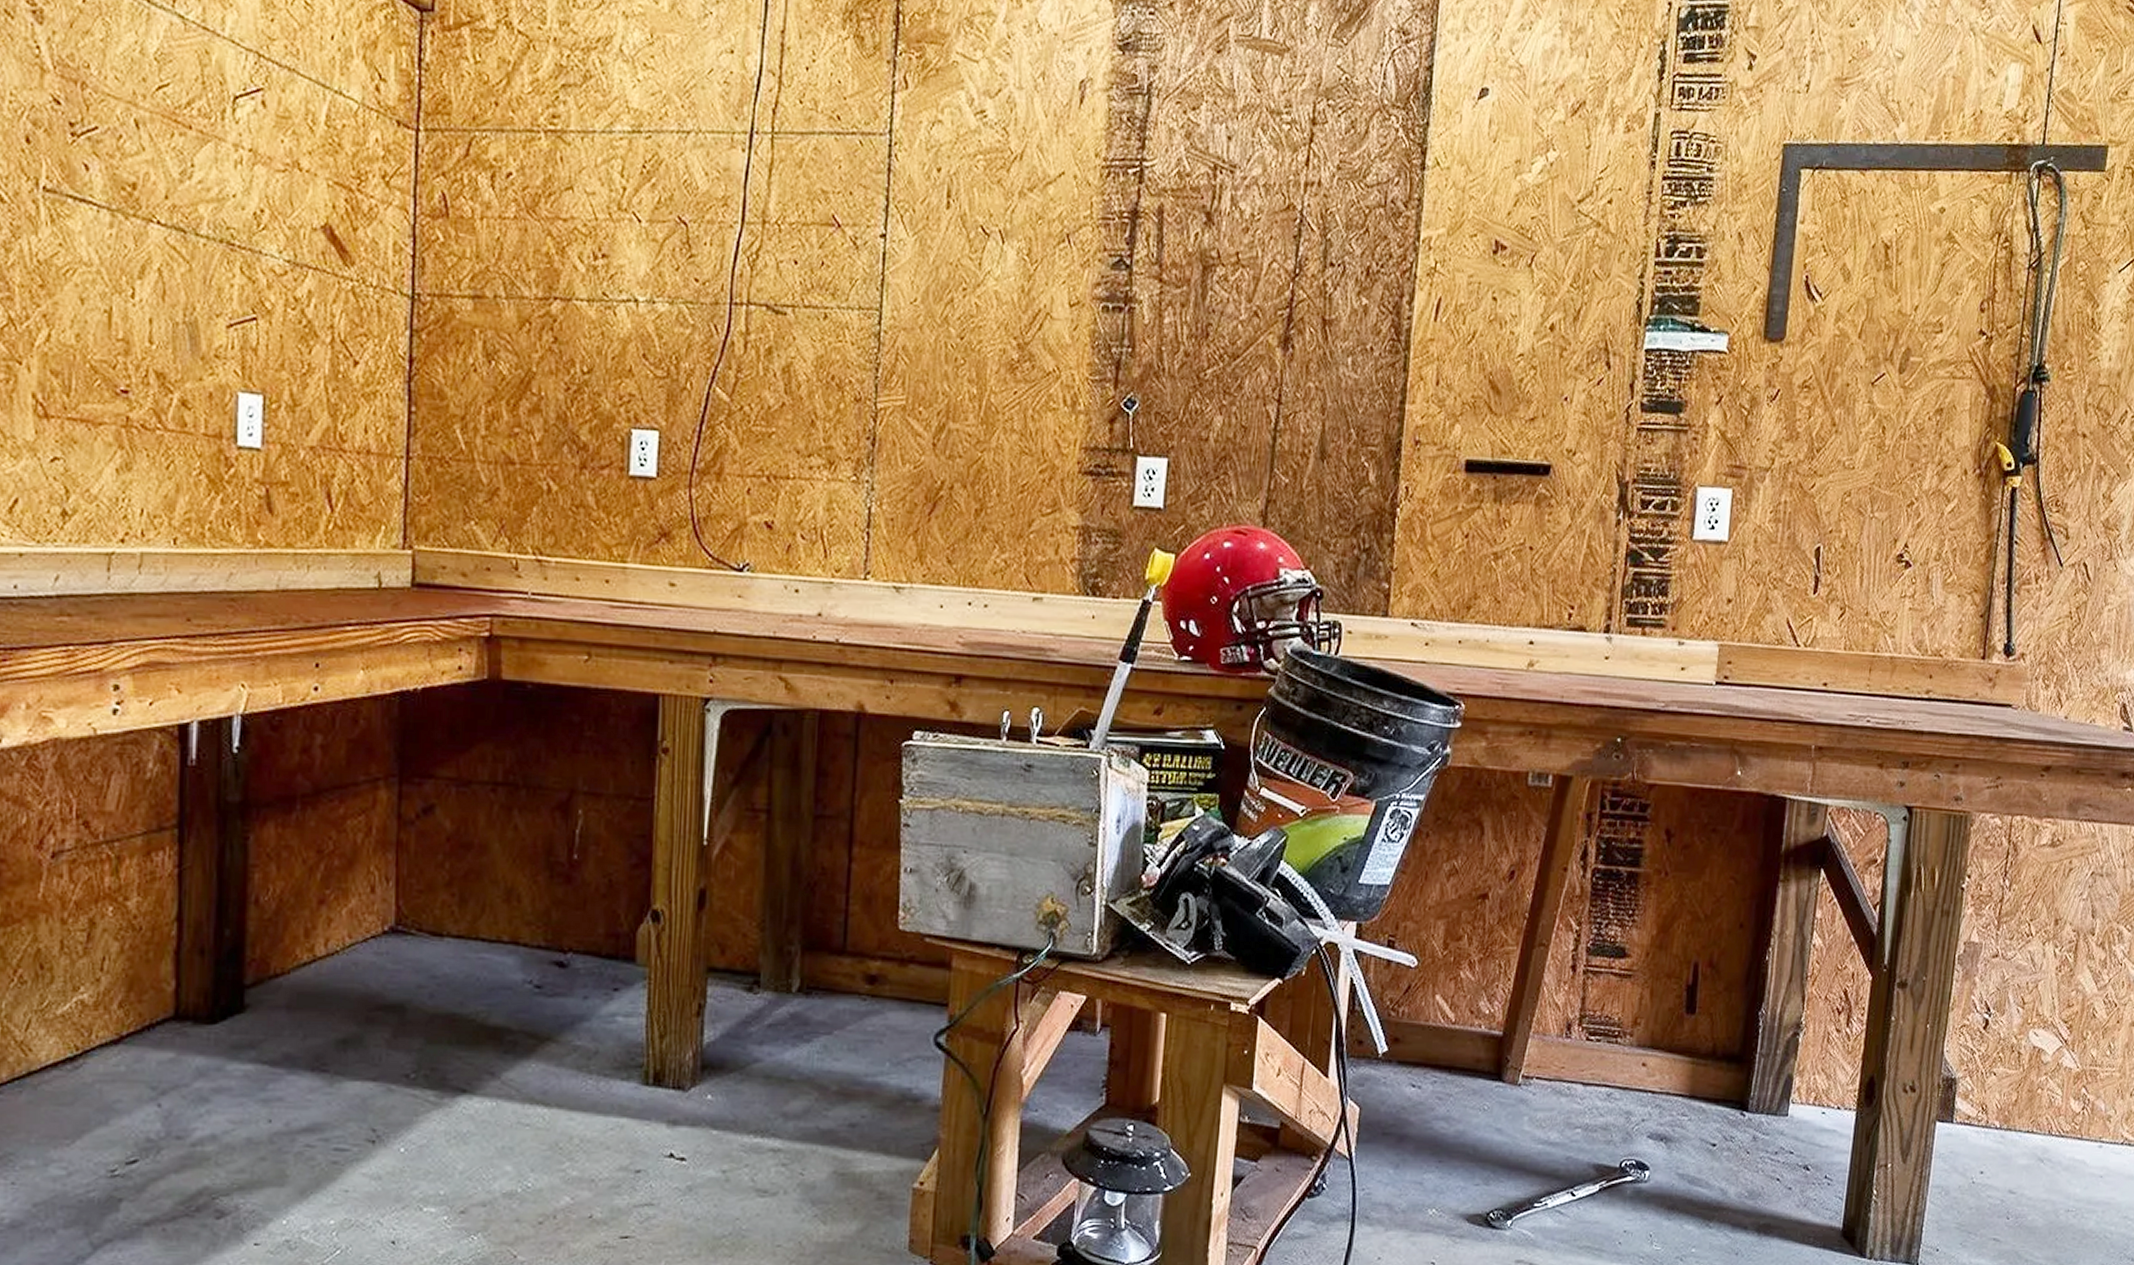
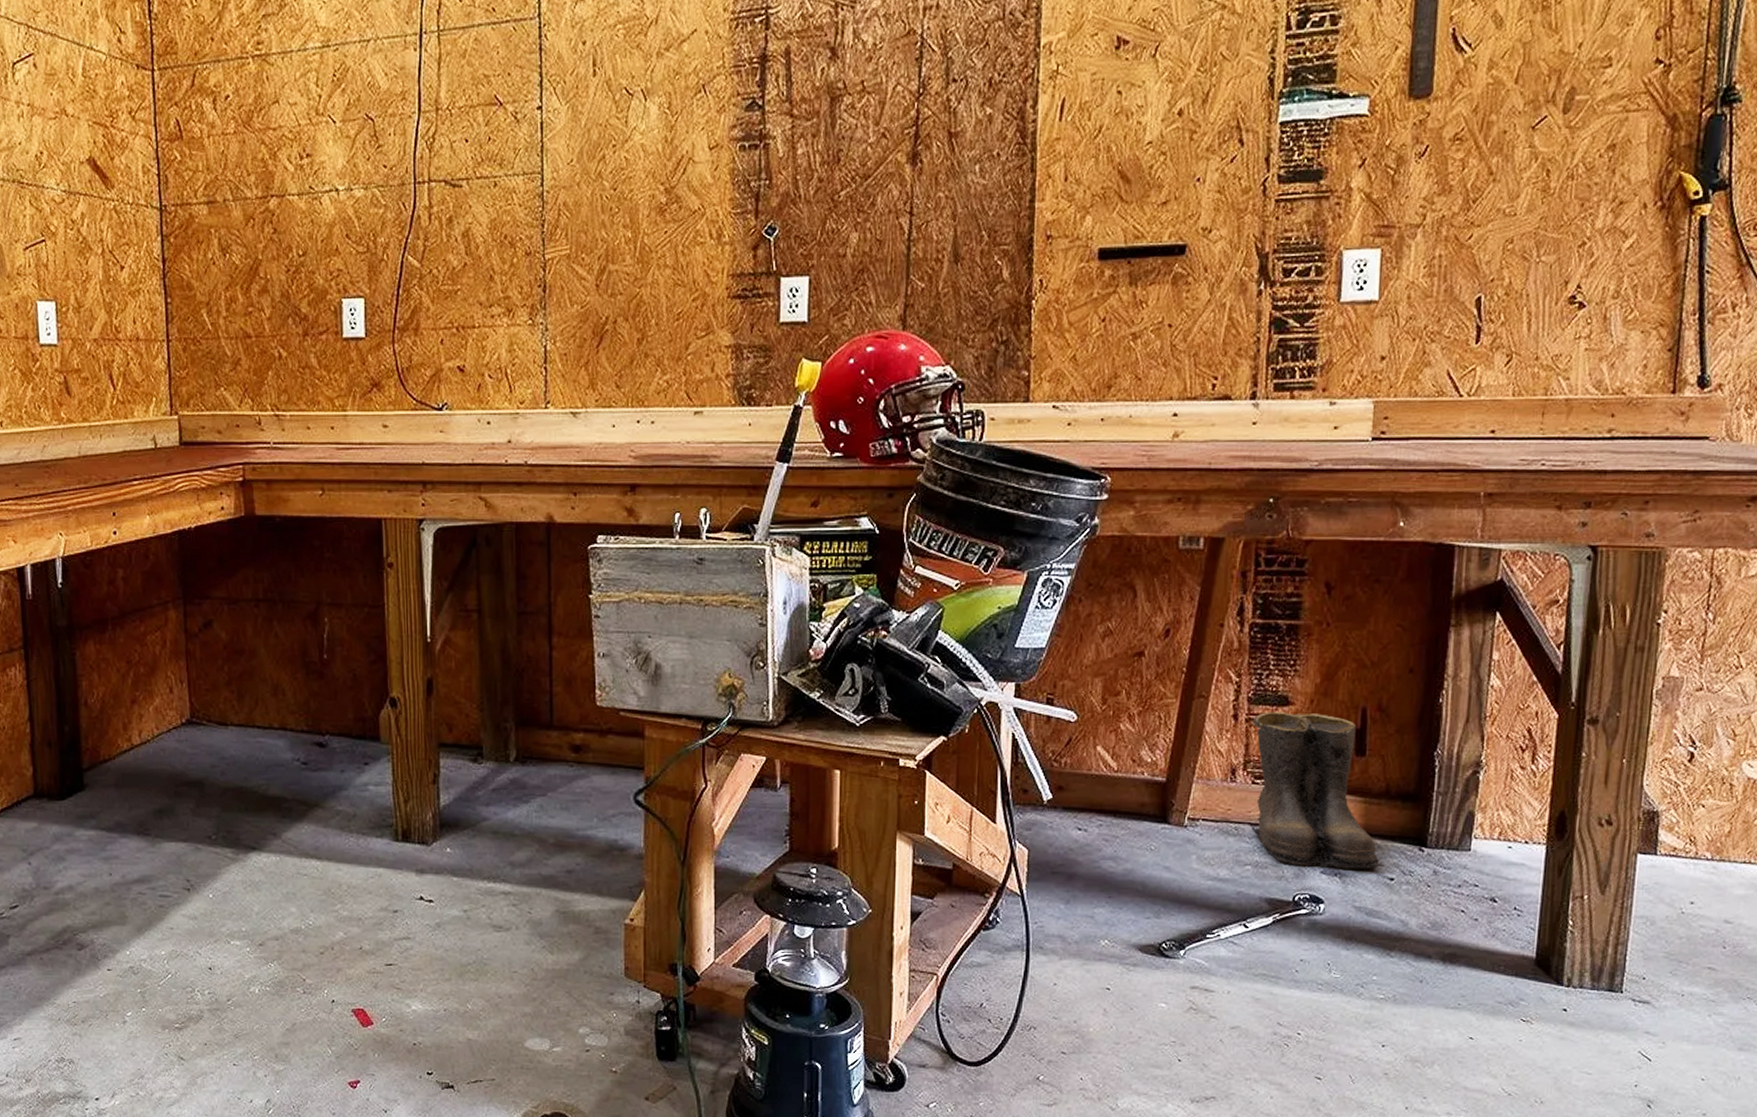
boots: none [1583,963,1708,1134] -> present [1251,711,1385,869]

